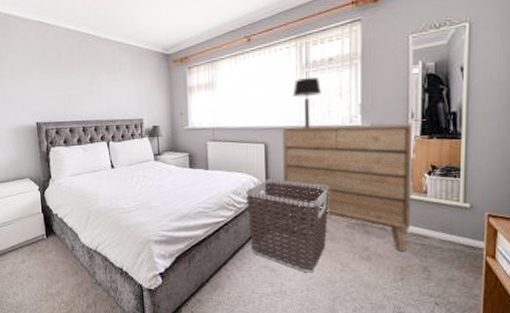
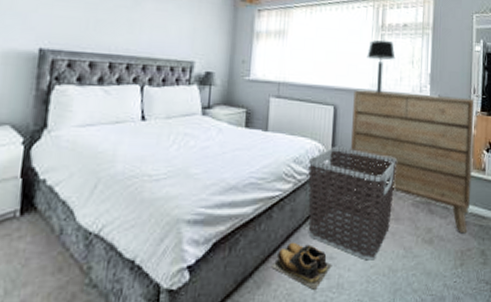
shoes: none [223,257,275,294] -> present [271,242,332,290]

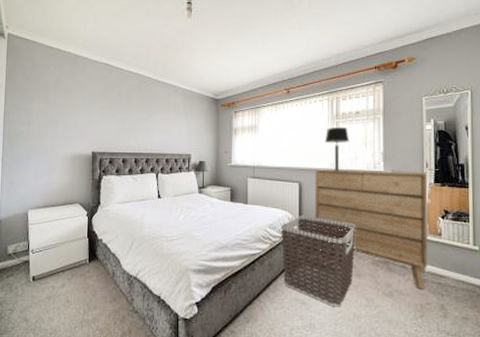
shoes: present [271,242,332,290] -> none [256,289,305,327]

